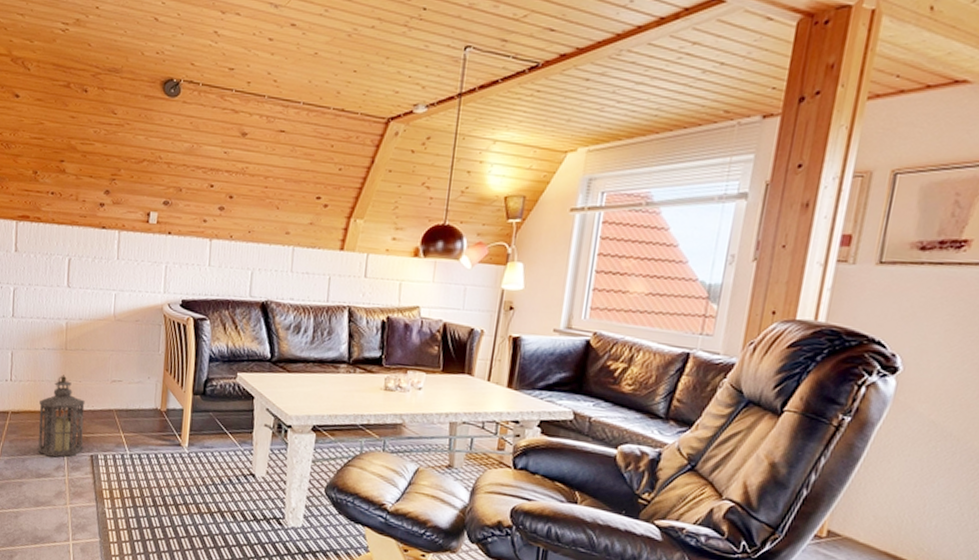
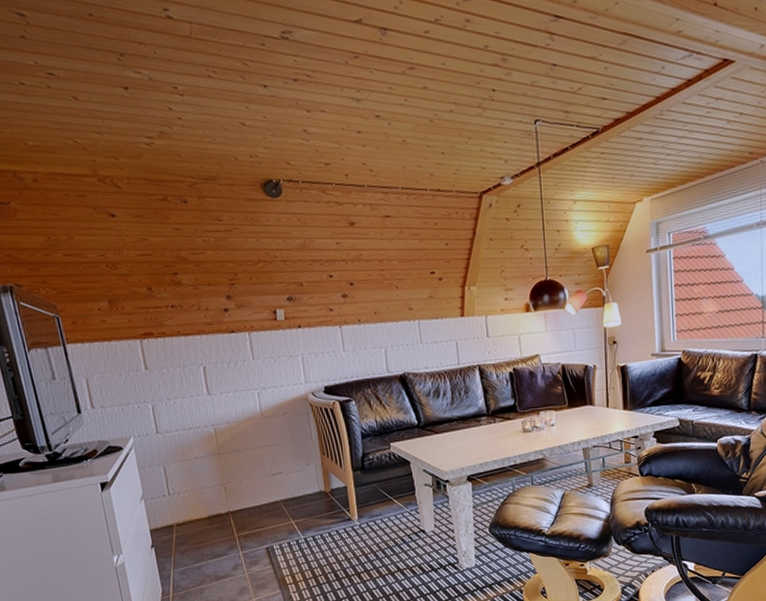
lantern: present [37,375,85,458] -> none [203,478,257,558]

